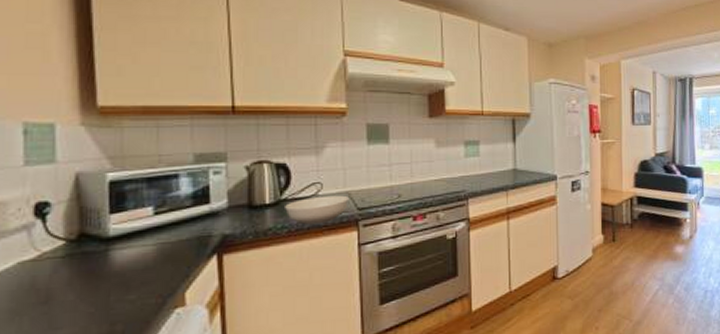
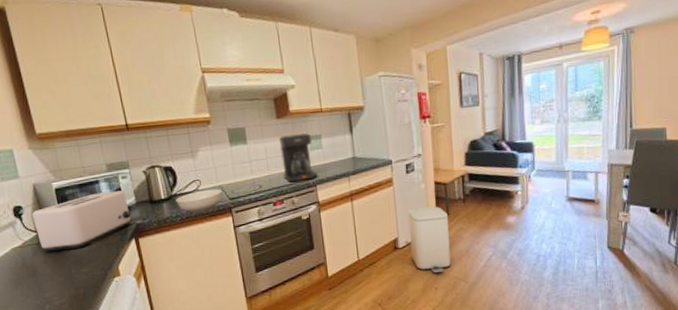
toaster: none [64,190,218,270] -> present [32,191,131,252]
coffee maker: none [428,136,471,194] -> present [279,133,318,183]
pedal bin: none [570,230,615,309] -> present [407,206,451,273]

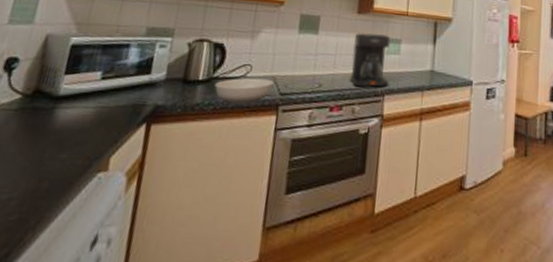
toaster: present [32,191,131,252] -> none [18,58,157,126]
pedal bin: present [407,206,451,273] -> none [477,141,525,229]

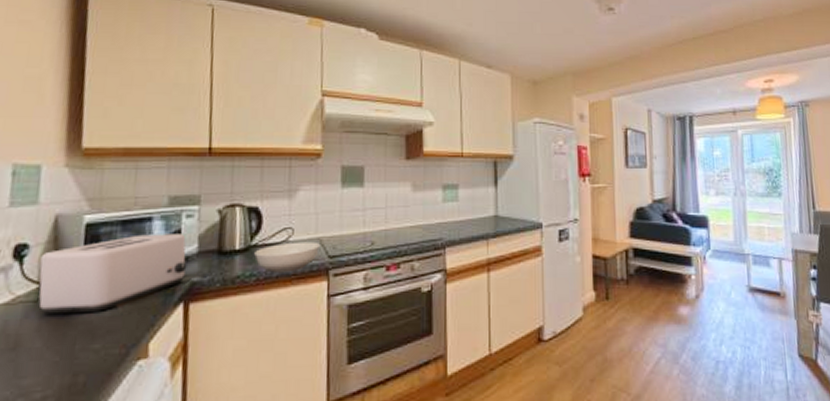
toaster: none [18,58,157,126] -> present [38,234,187,315]
coffee maker: present [350,33,391,88] -> none [404,179,449,241]

